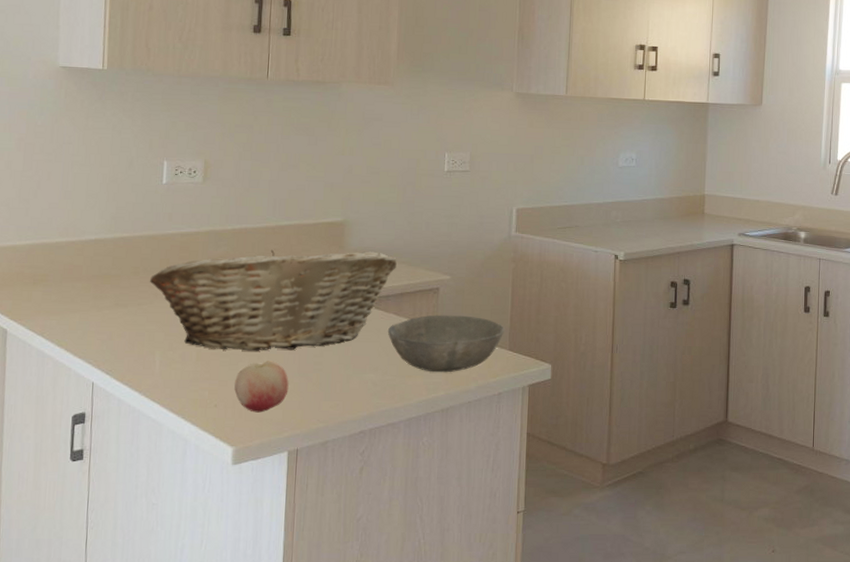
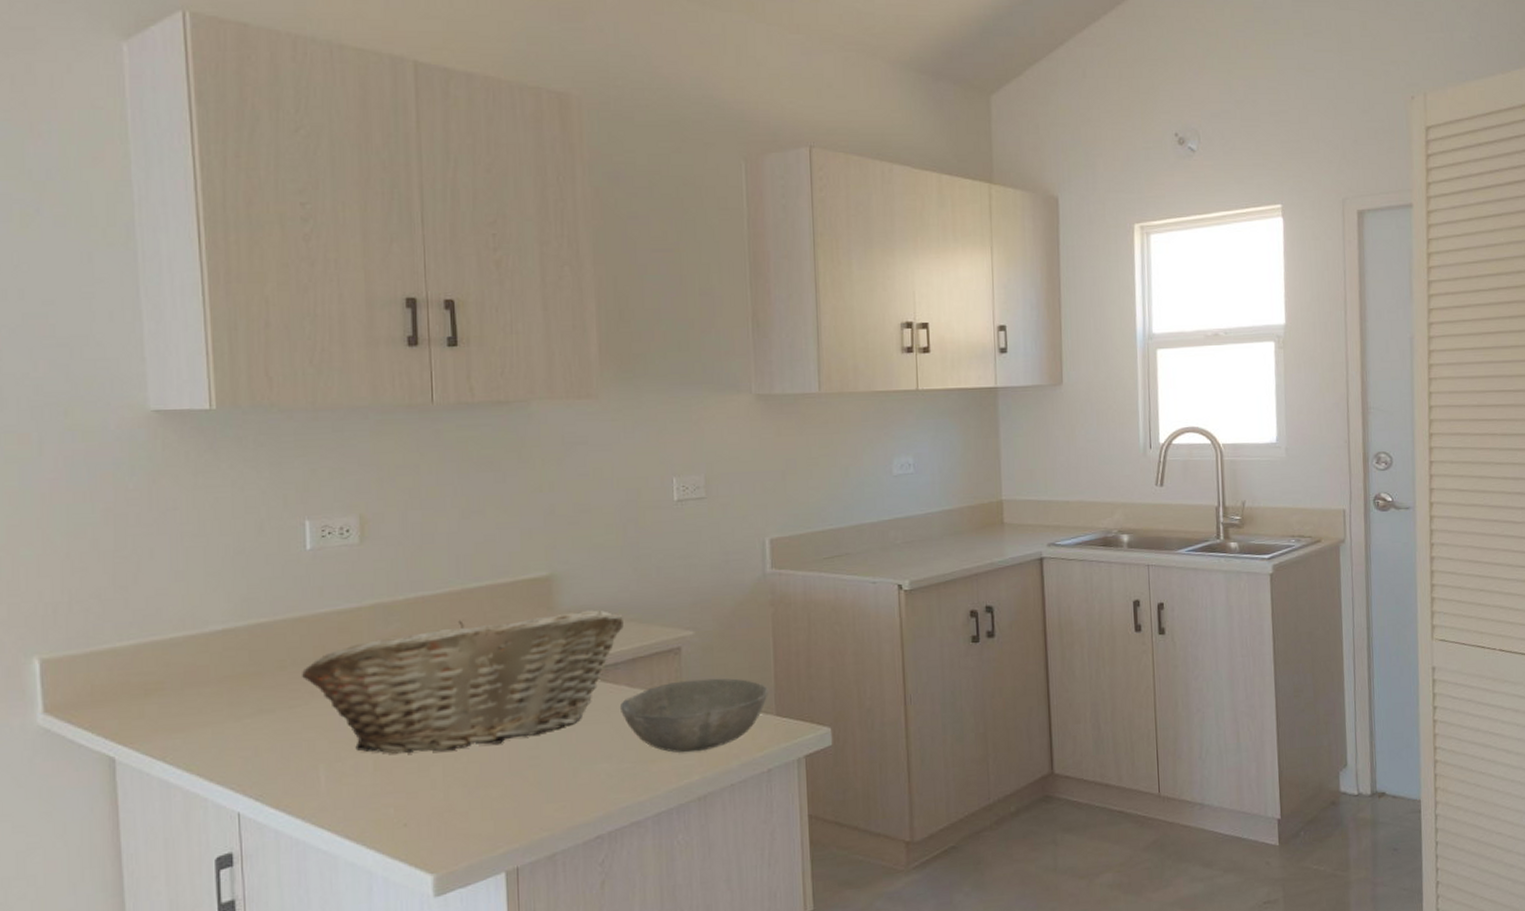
fruit: present [234,361,289,413] -> none [427,760,499,828]

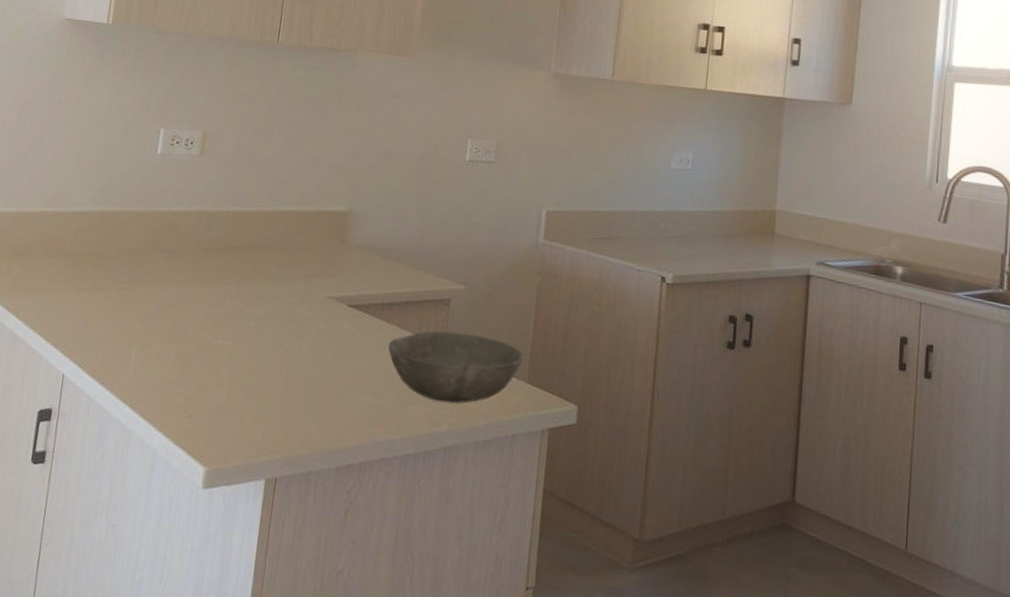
fruit basket: present [302,610,624,754] -> none [134,238,405,358]

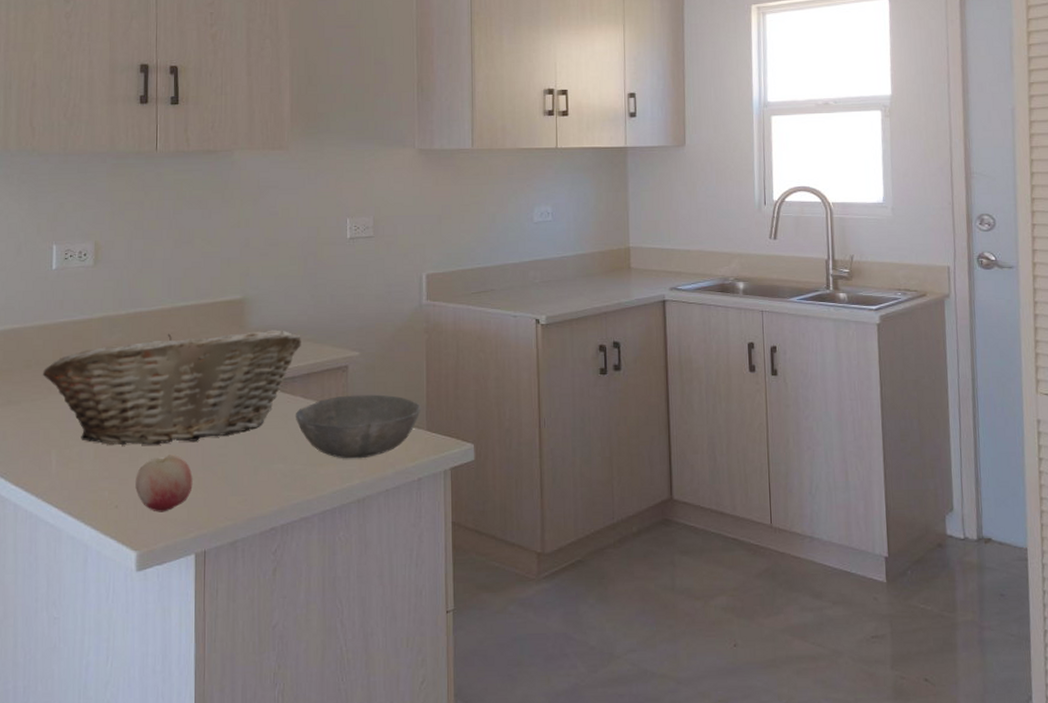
fruit basket: none [134,238,405,358] -> present [43,330,301,446]
fruit: none [212,368,273,429] -> present [135,455,193,512]

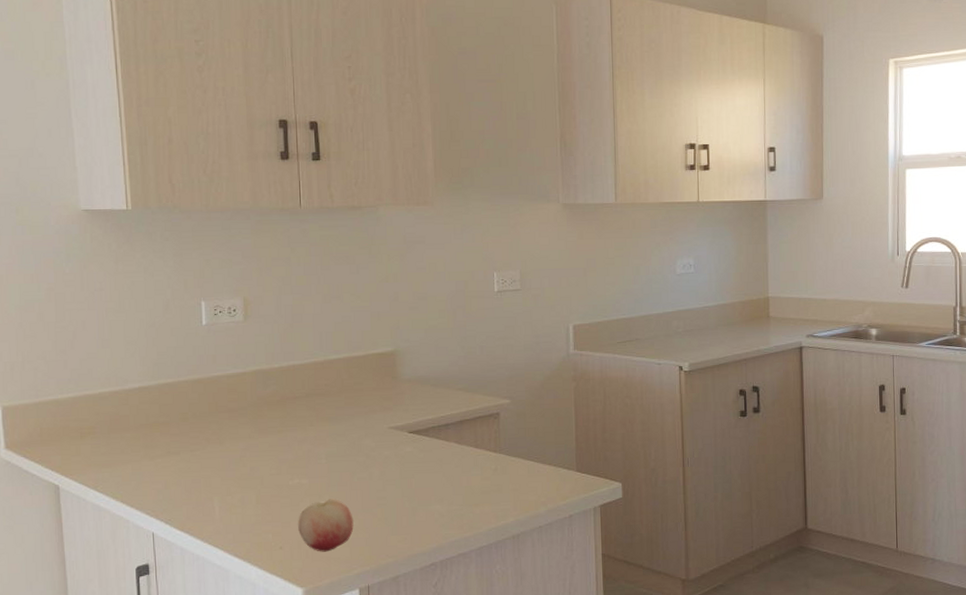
fruit basket: present [43,330,301,446] -> none [200,380,453,491]
bowl: present [295,394,421,459] -> none [449,439,571,499]

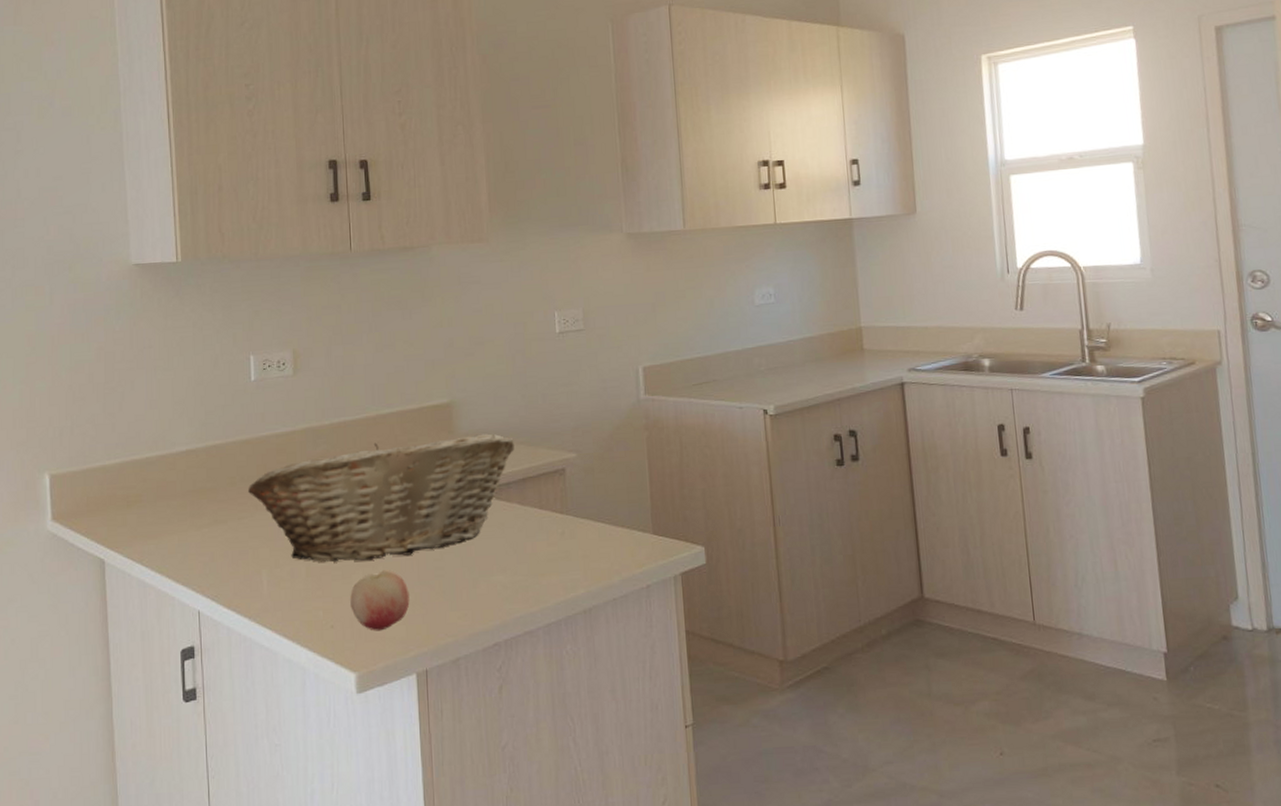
fruit basket: none [200,380,453,491] -> present [248,433,514,562]

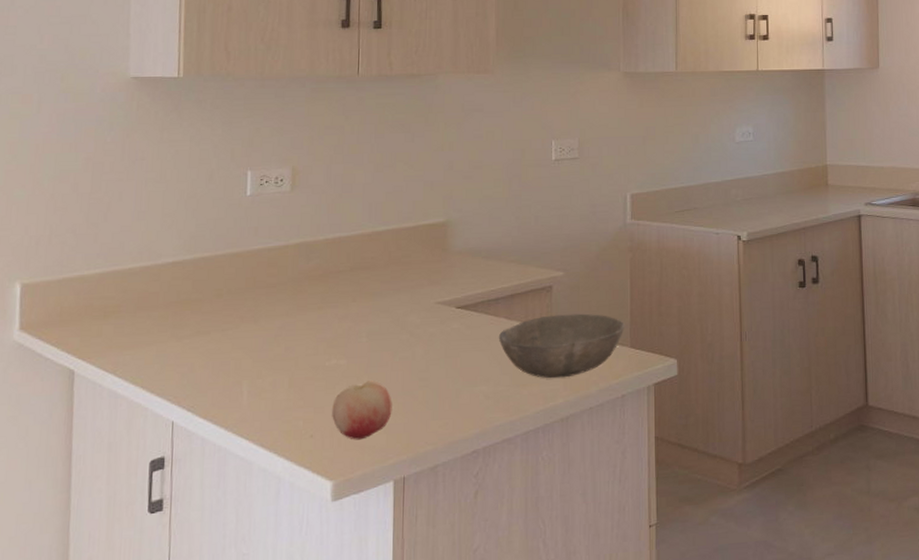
fruit basket: present [248,433,514,562] -> none [235,252,505,373]
bowl: none [512,498,645,568] -> present [498,313,625,379]

